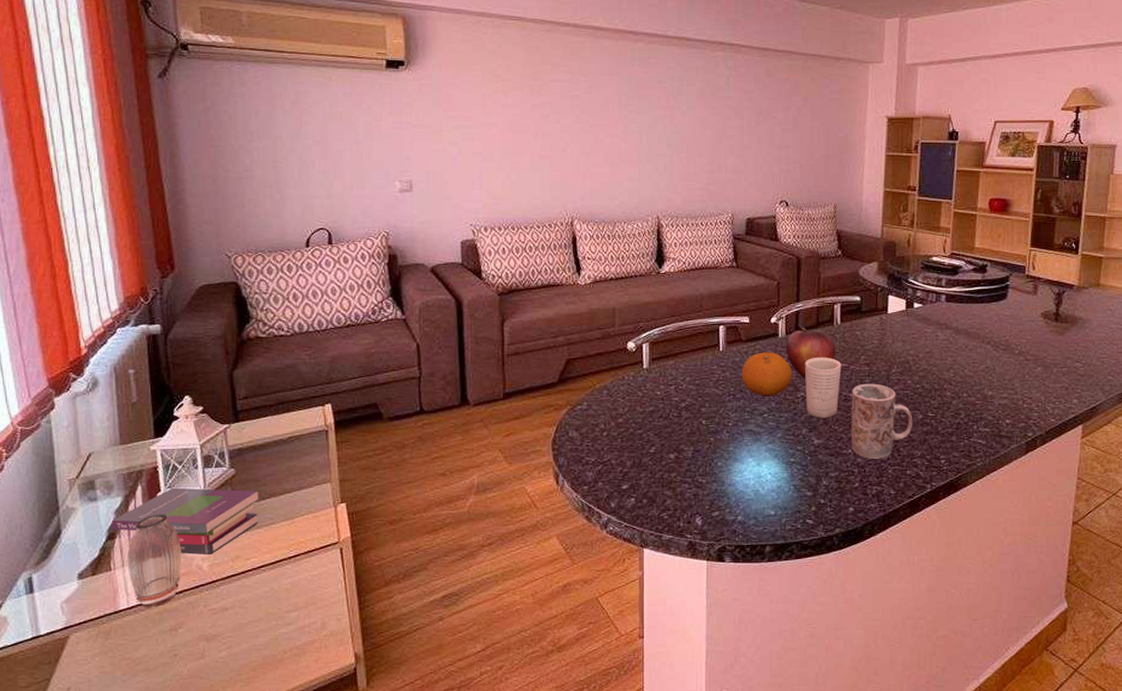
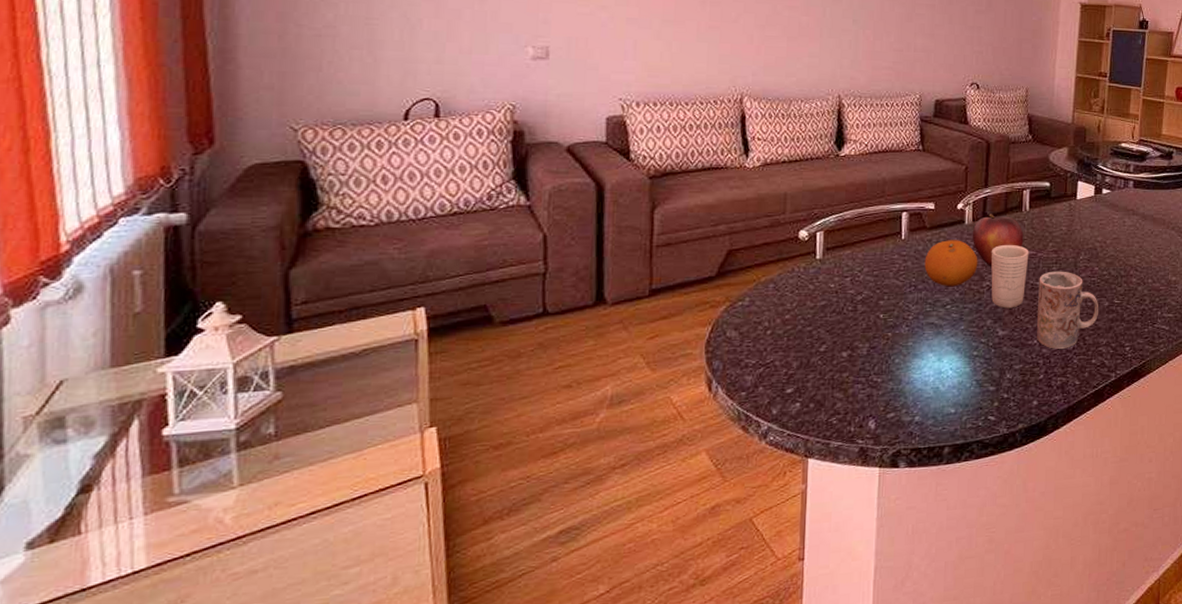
books: present [111,487,259,556] -> none [86,417,315,505]
vase: present [127,514,181,608] -> none [107,455,194,581]

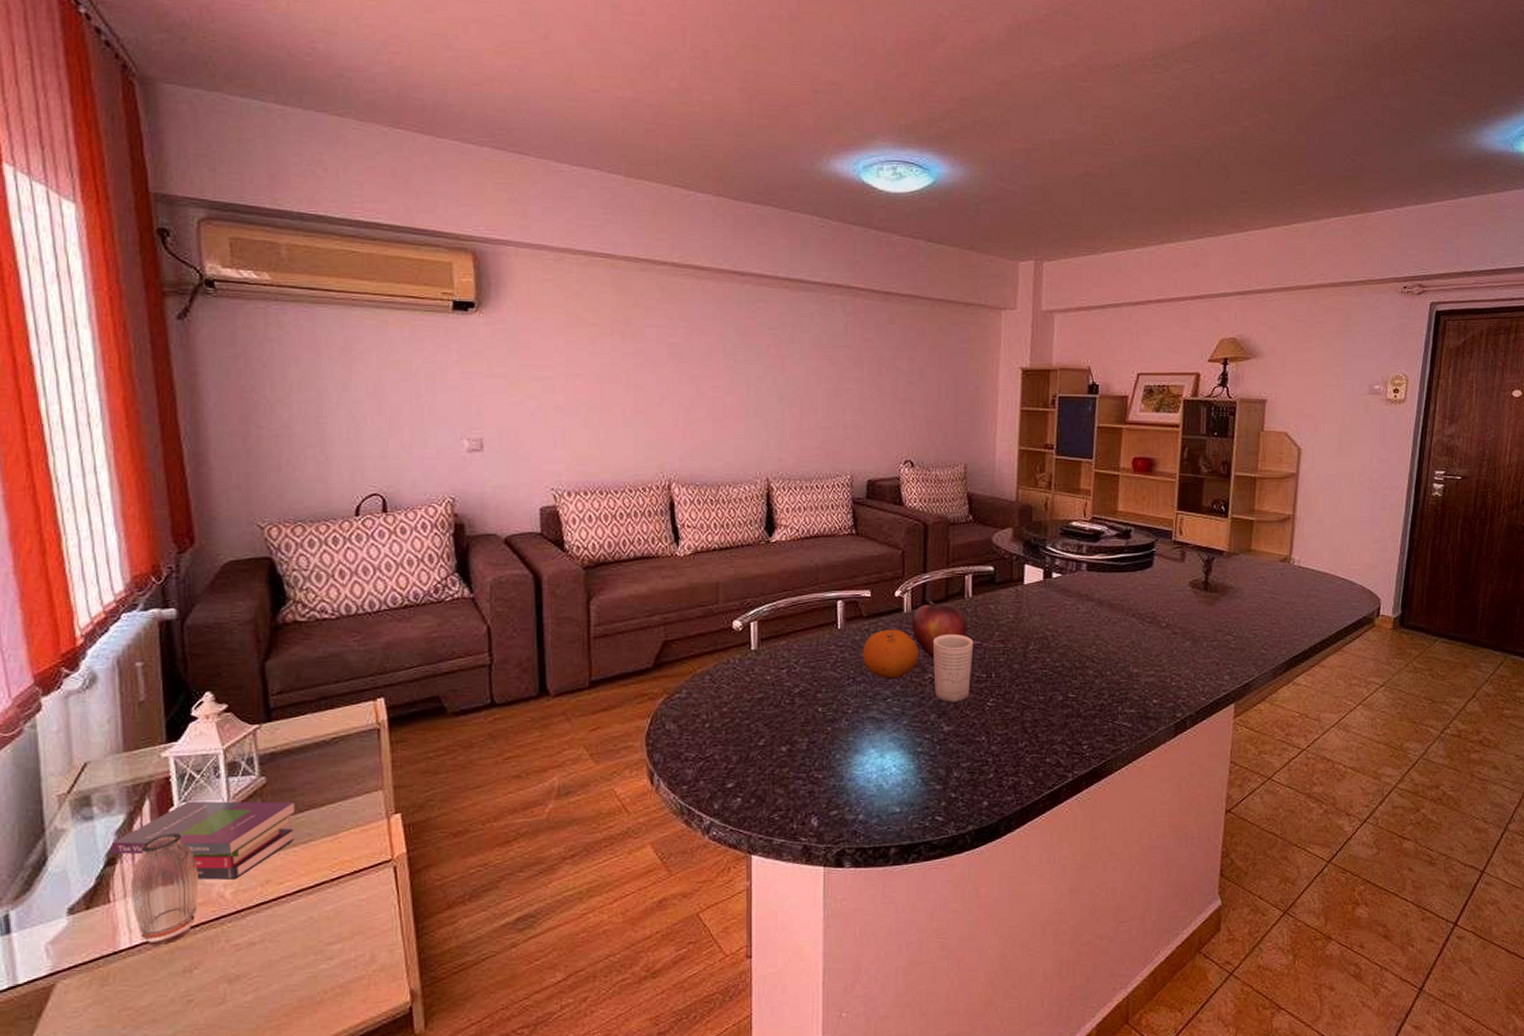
books: none [86,417,315,505] -> present [110,801,296,881]
vase: none [107,455,194,581] -> present [130,833,198,947]
mug: present [1037,271,1099,349] -> none [985,662,1053,746]

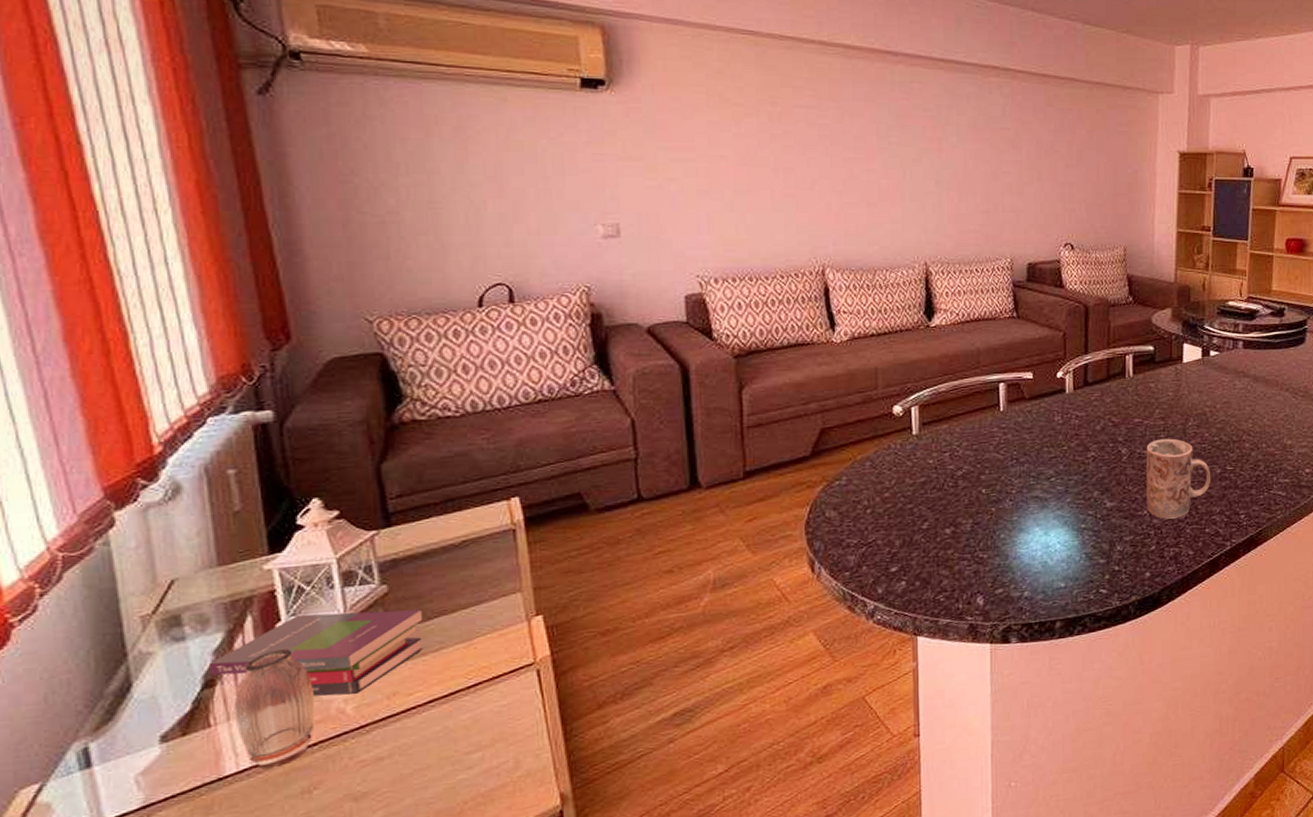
fruit: present [862,629,919,679] -> none [1025,410,1082,459]
fruit: present [911,601,967,657] -> none [1073,381,1128,436]
cup: present [932,633,974,703] -> none [1094,412,1135,479]
mug: none [985,662,1053,746] -> present [1146,438,1211,519]

